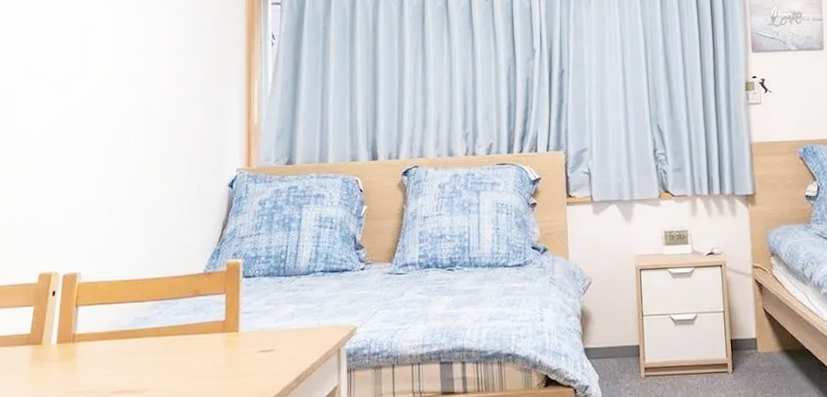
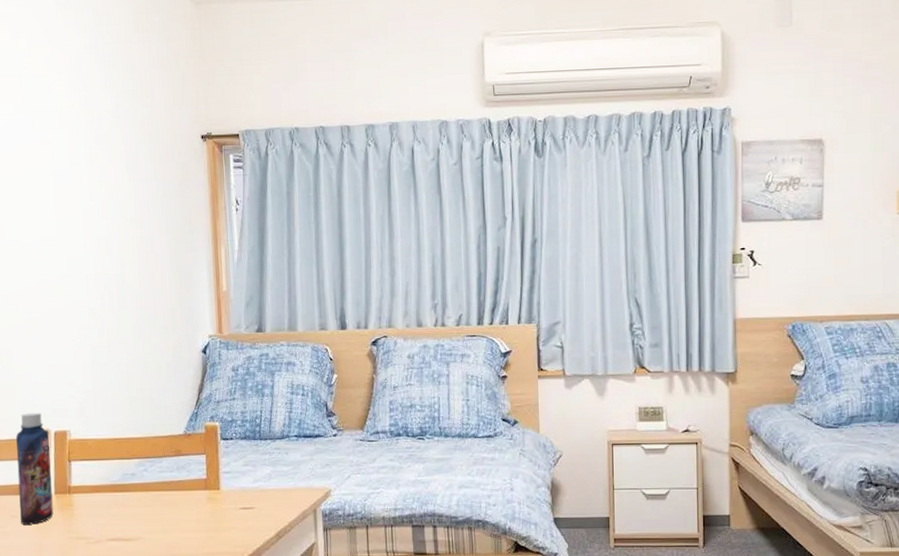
bottle: none [15,254,57,380] -> present [15,412,54,525]

